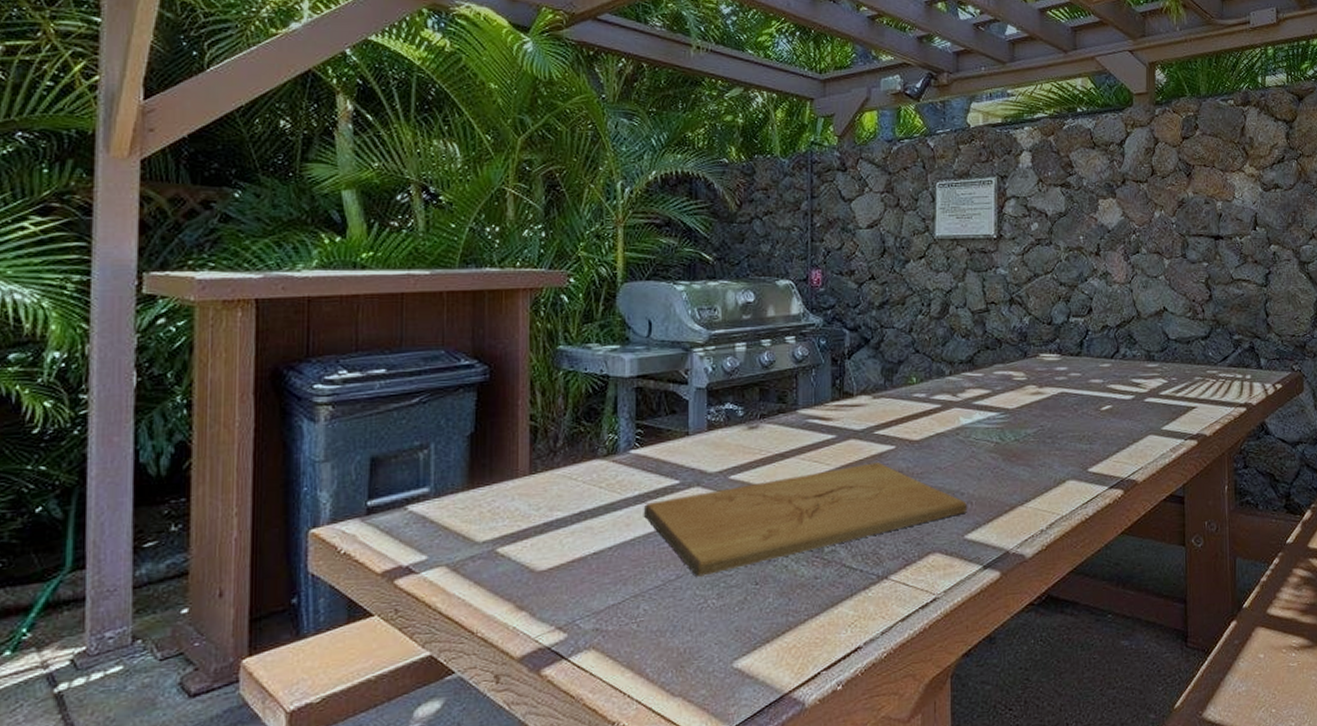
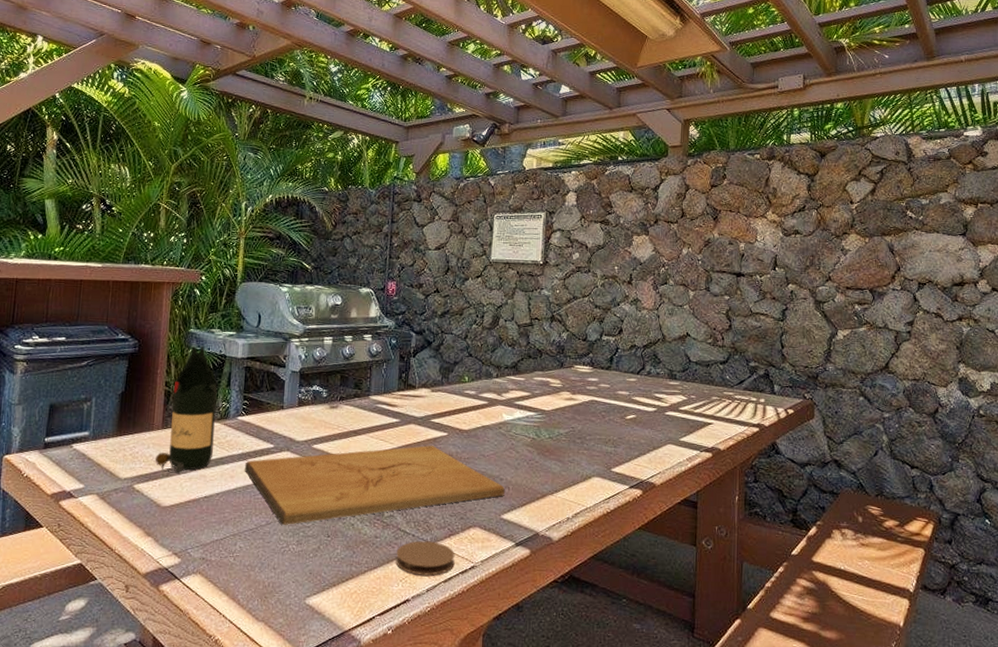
bottle: none [523,366,601,530] -> present [155,346,217,475]
coaster: none [841,575,913,617] -> present [395,541,455,576]

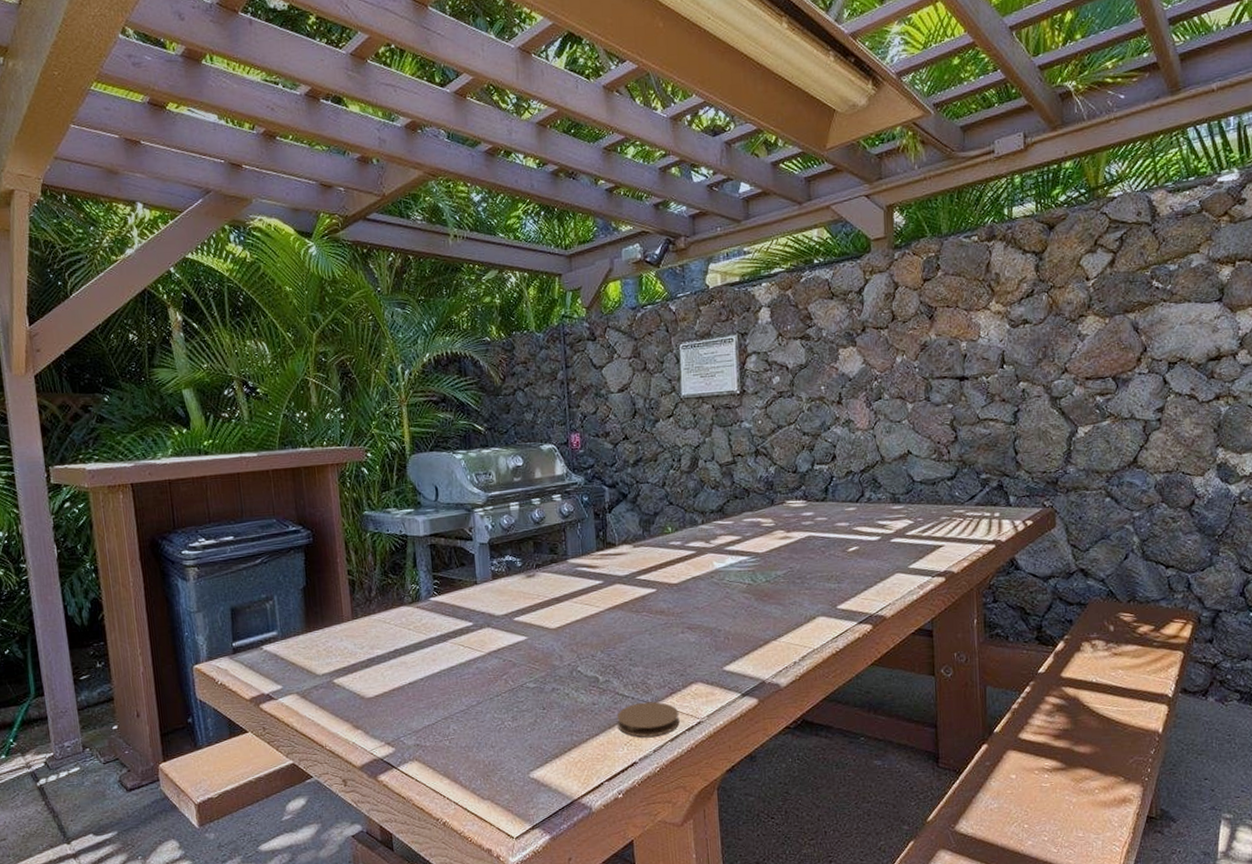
bottle: present [155,346,217,475] -> none [350,528,410,664]
cutting board: present [244,445,505,525] -> none [445,604,724,703]

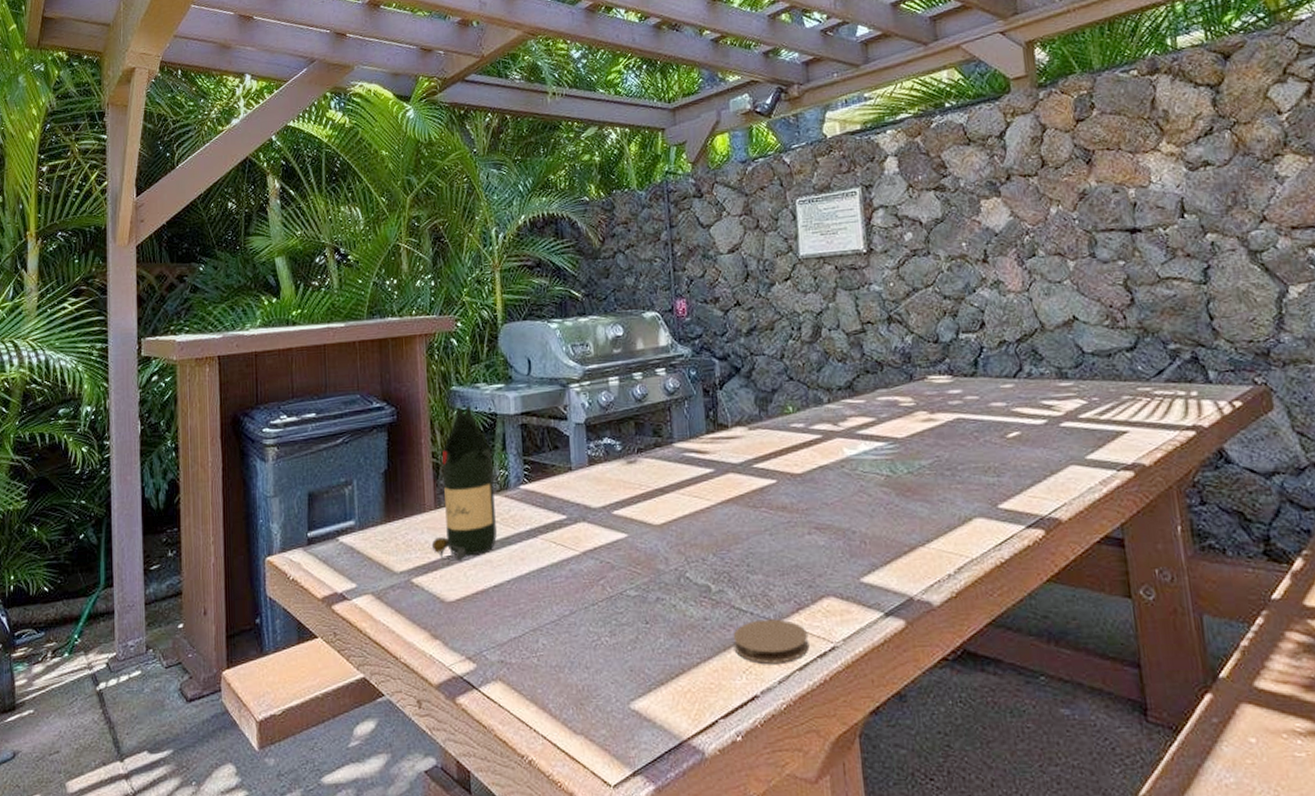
bottle: none [350,528,410,664] -> present [431,405,497,562]

